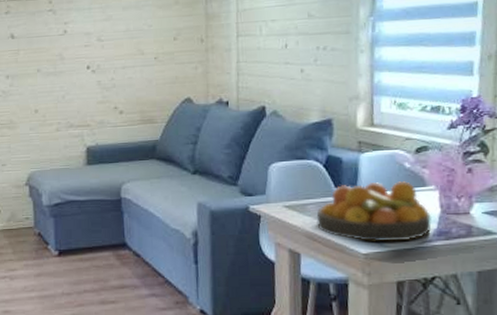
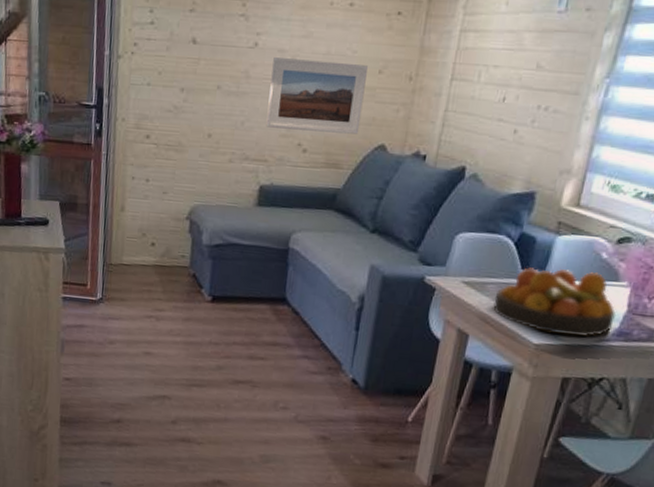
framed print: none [82,35,166,97] -> present [266,57,368,134]

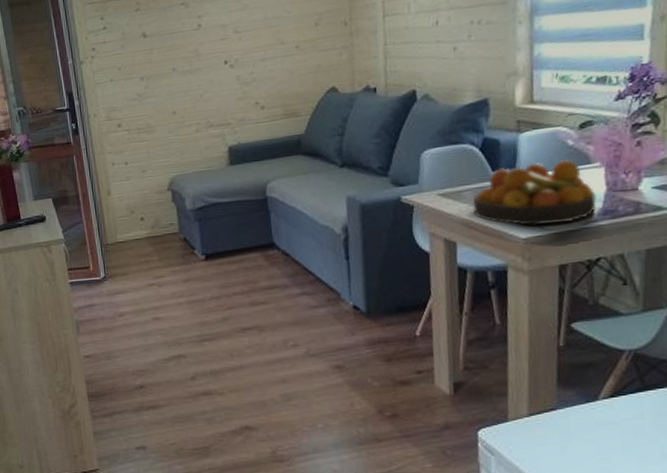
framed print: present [266,57,368,134] -> none [218,21,309,95]

